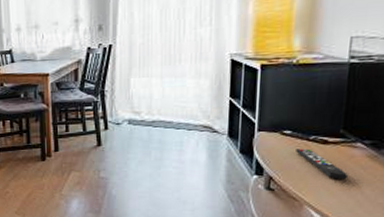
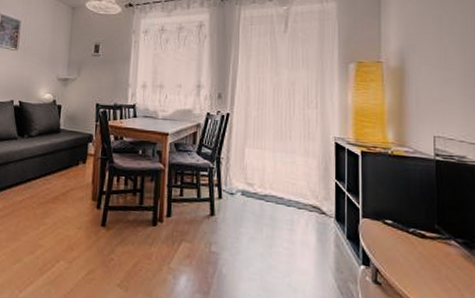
remote control: present [296,148,348,179] -> none [398,240,447,279]

